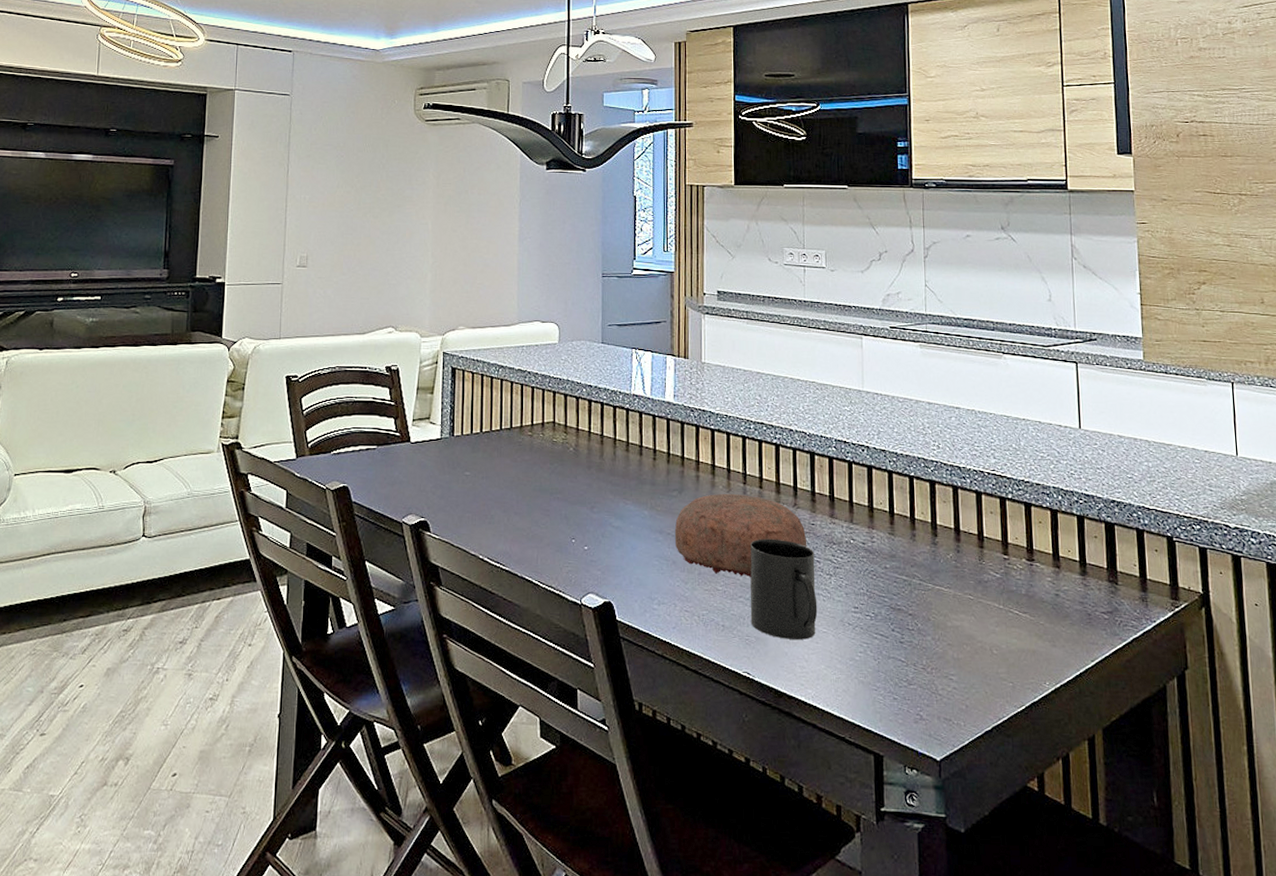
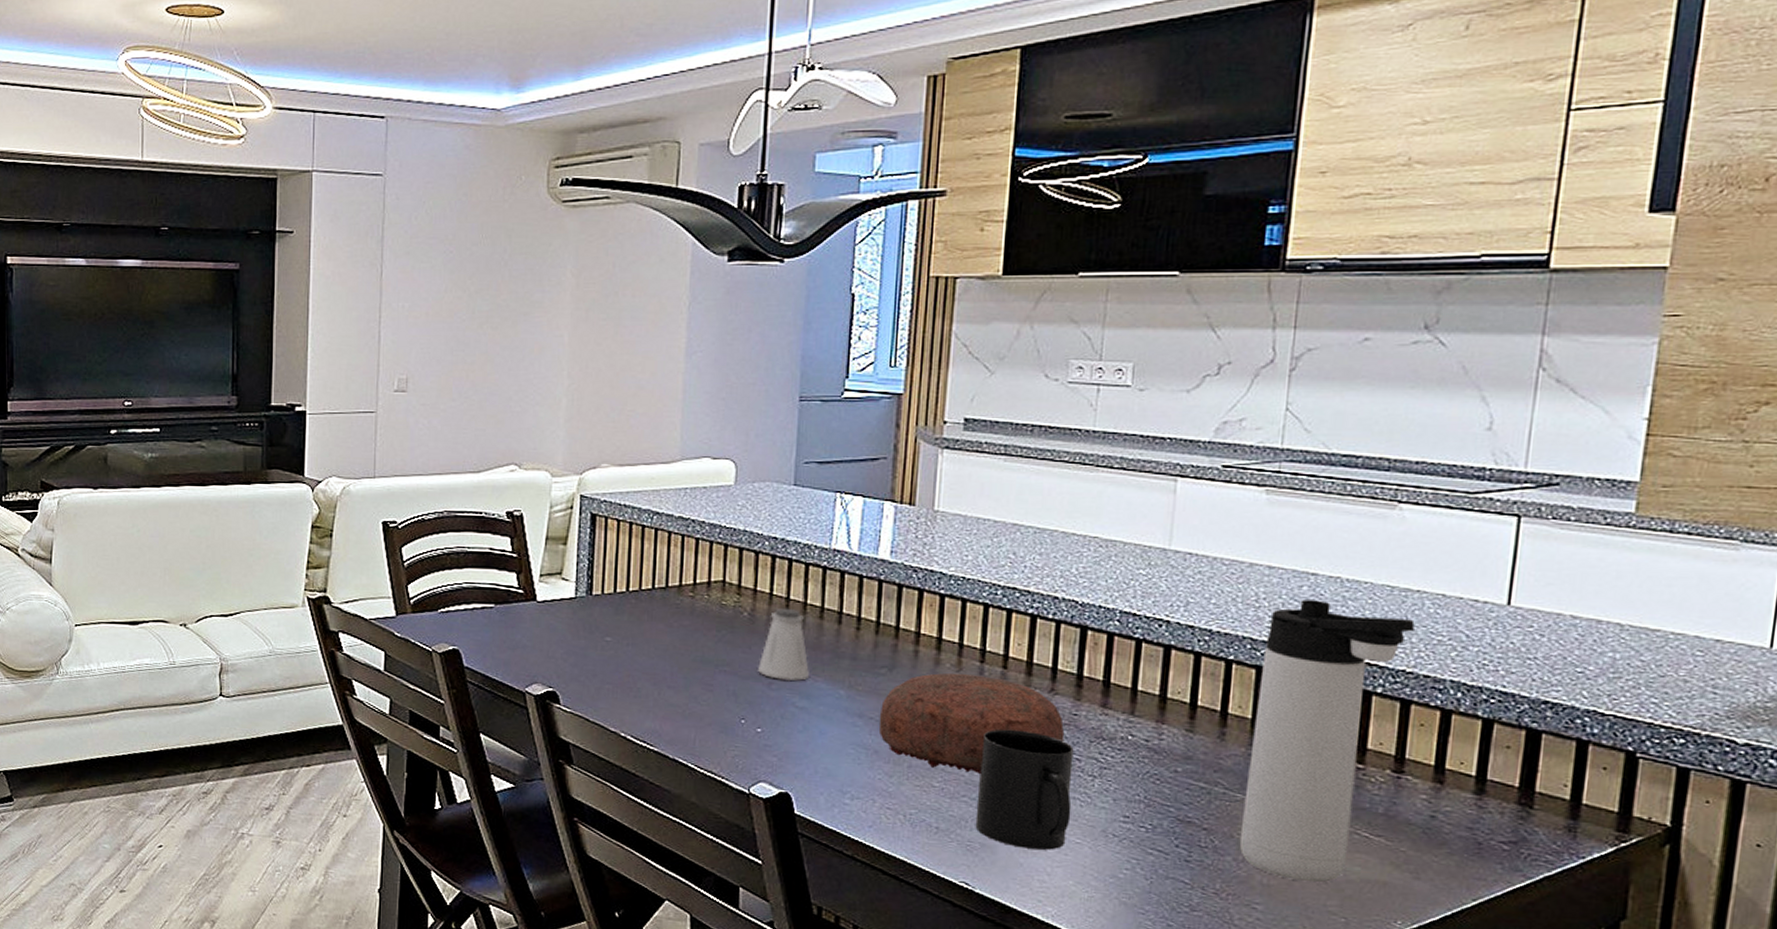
saltshaker: none [583,443,622,505] -> present [758,607,810,682]
thermos bottle: none [933,428,1025,655] -> present [1239,600,1415,884]

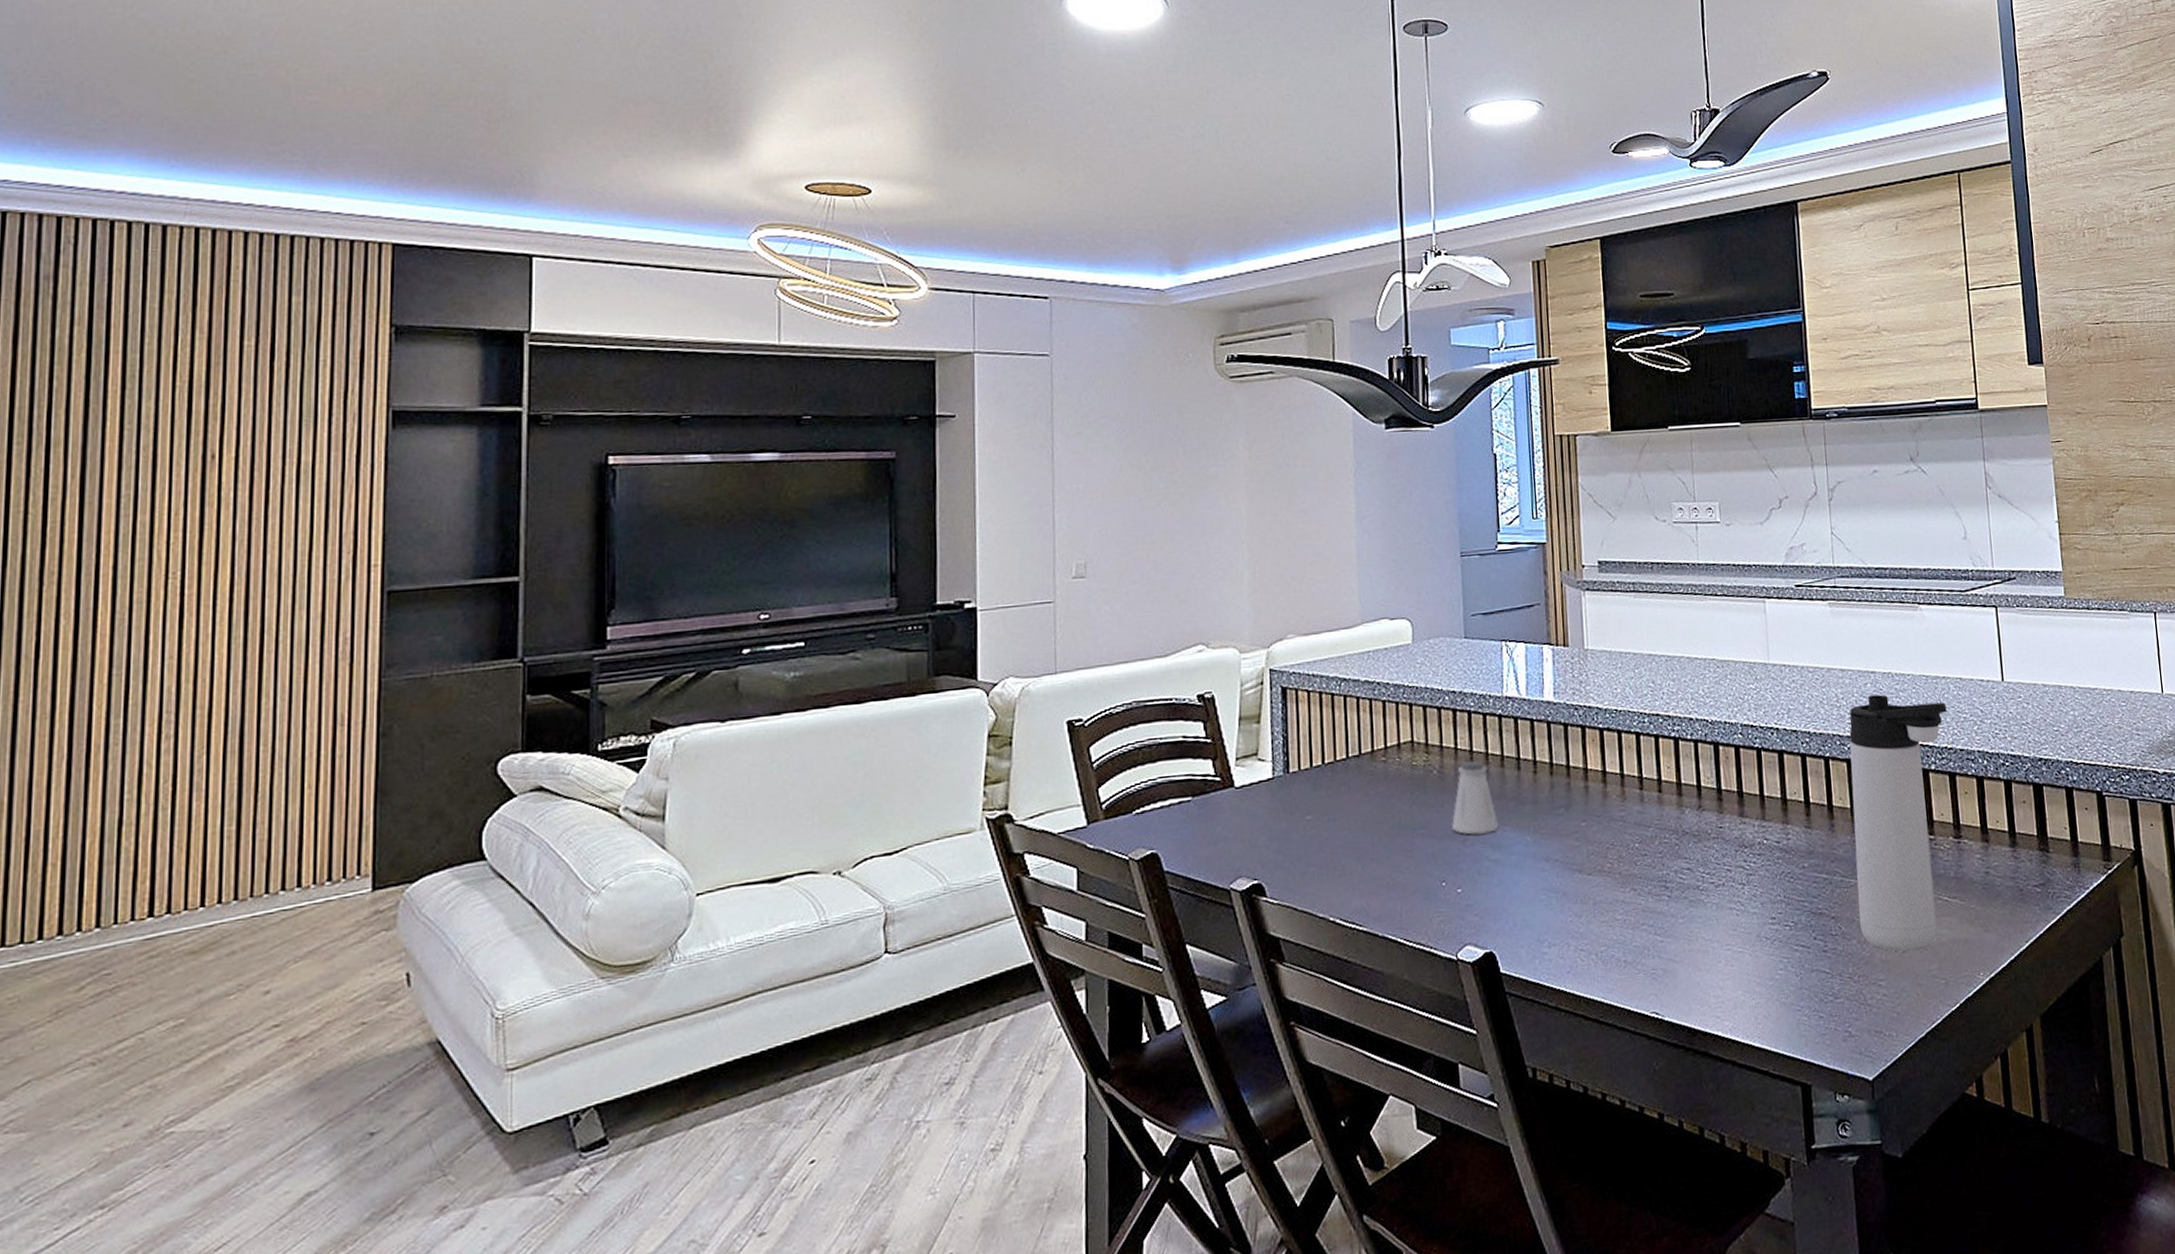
decorative bowl: present [878,673,1065,774] -> none [1563,802,1716,901]
mug: present [975,729,1074,850] -> none [1651,849,1731,967]

